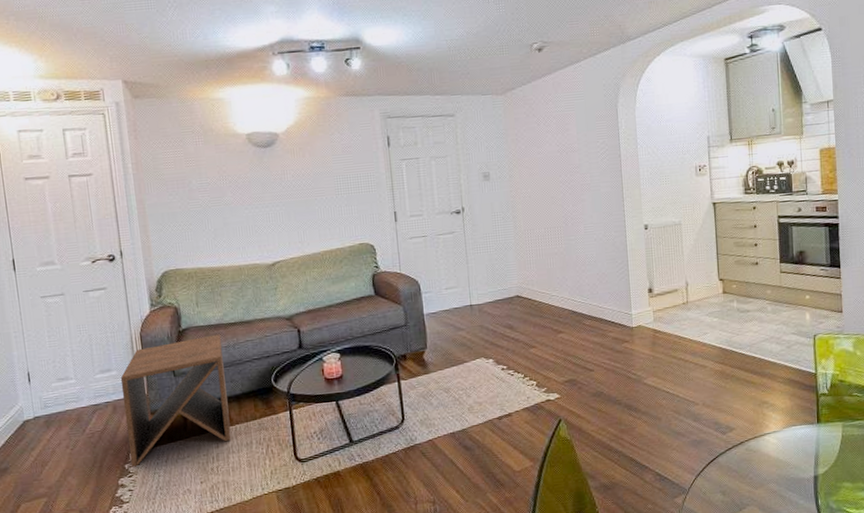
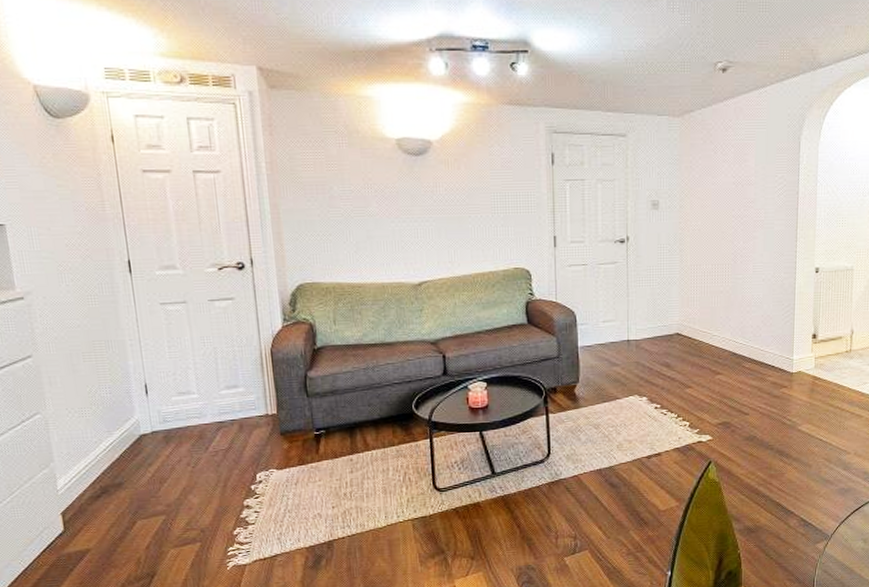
side table: present [120,334,231,467] -> none [248,355,367,489]

